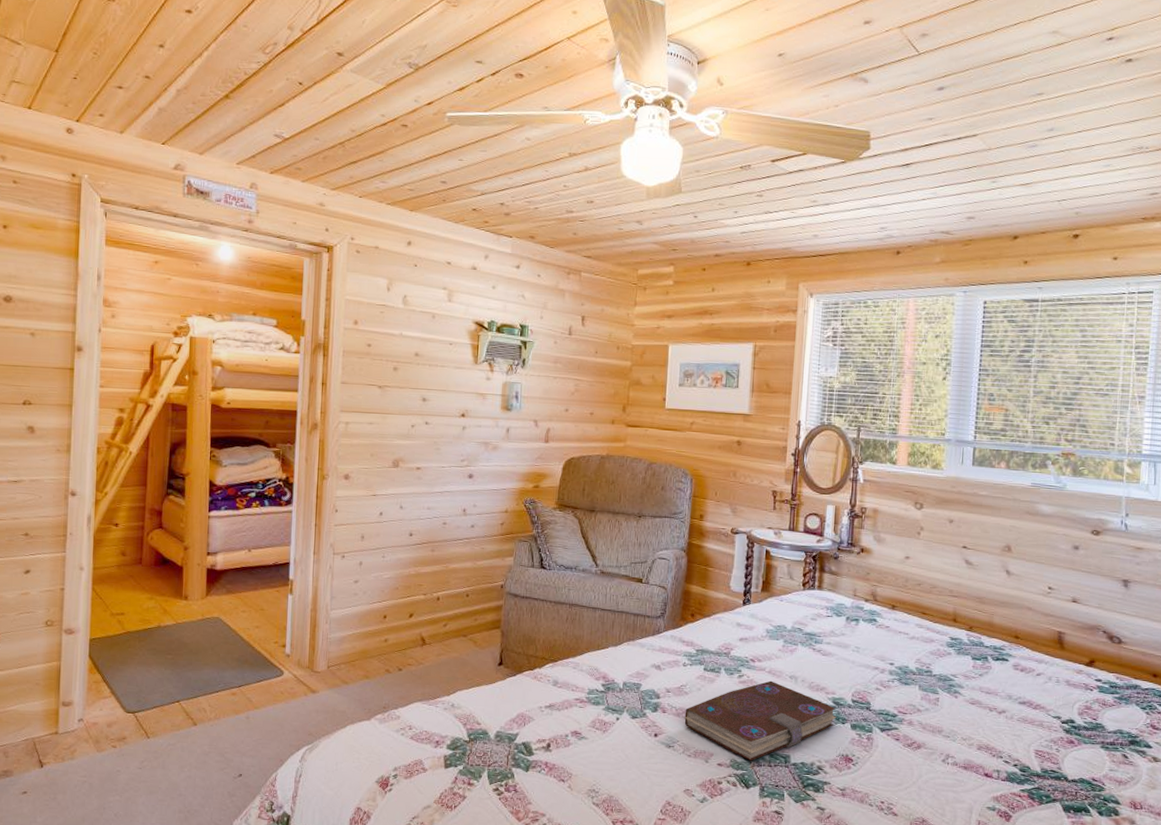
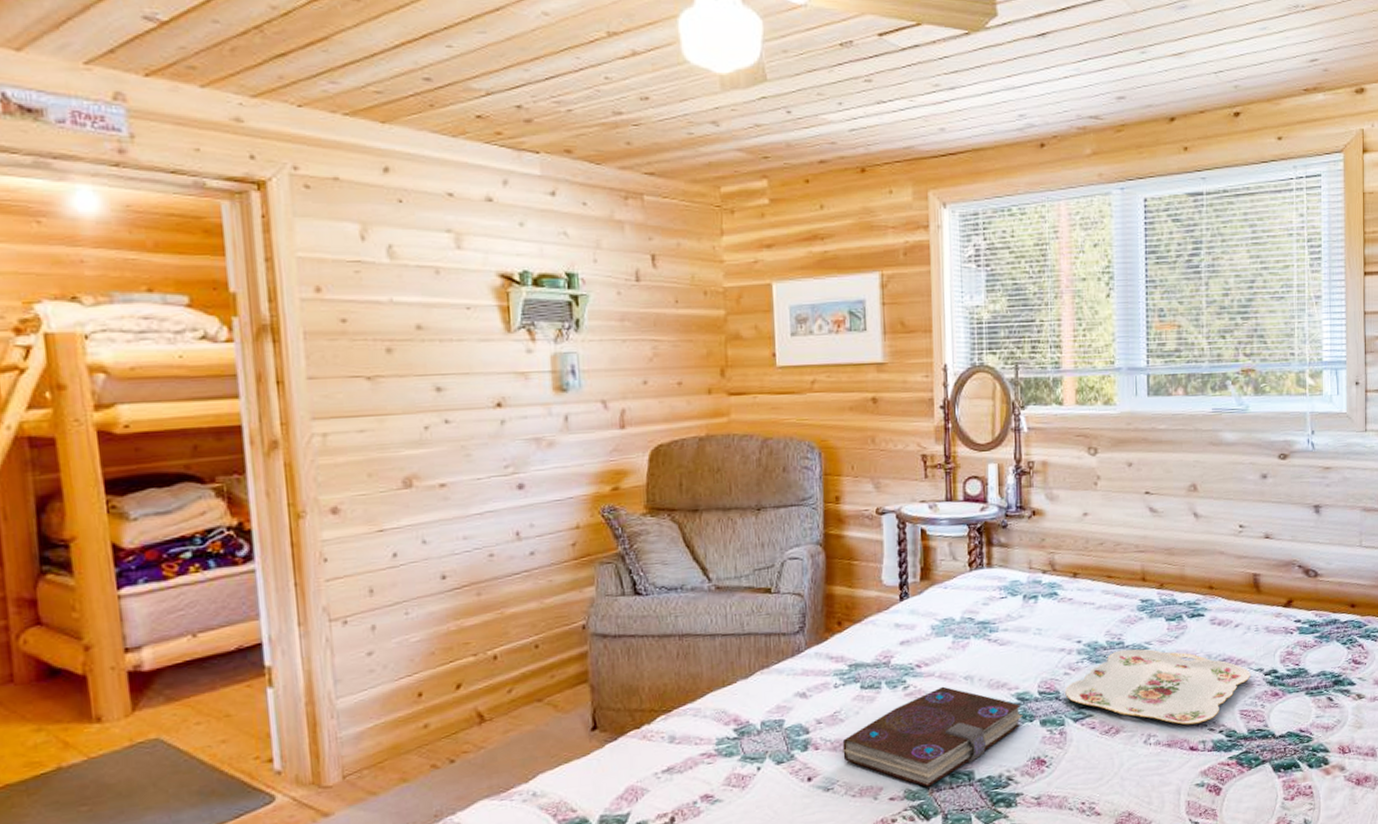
serving tray: none [875,677,1049,754] -> present [1065,648,1251,725]

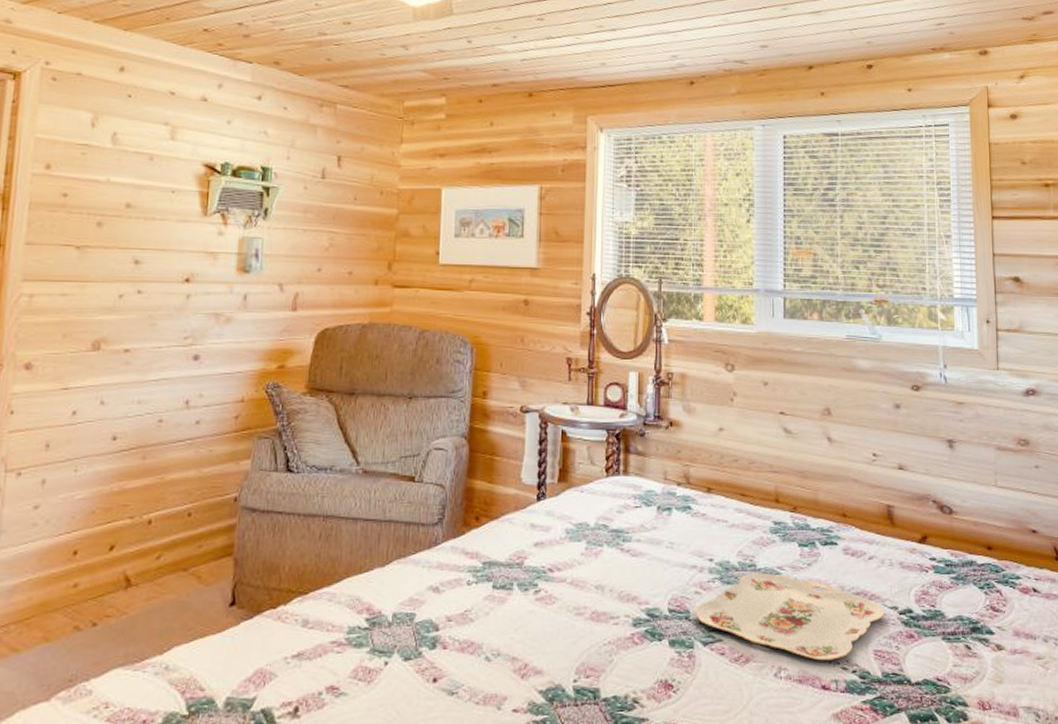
book: present [842,686,1024,787] -> none [470,594,652,702]

